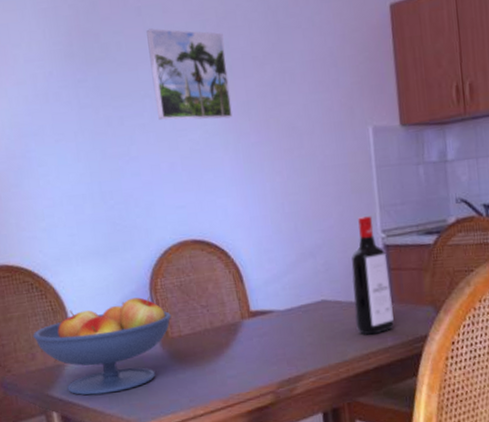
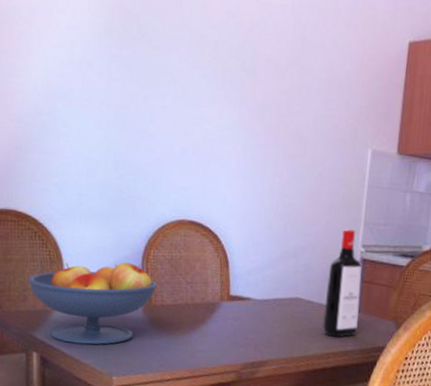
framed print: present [146,28,232,120] -> none [179,20,253,117]

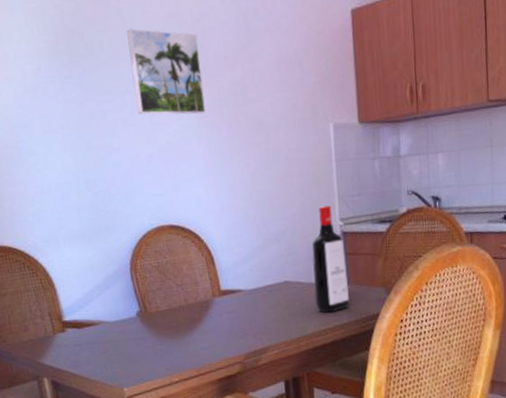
fruit bowl: present [28,262,158,345] -> none [25,276,150,364]
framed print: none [179,20,253,117] -> present [127,28,206,115]

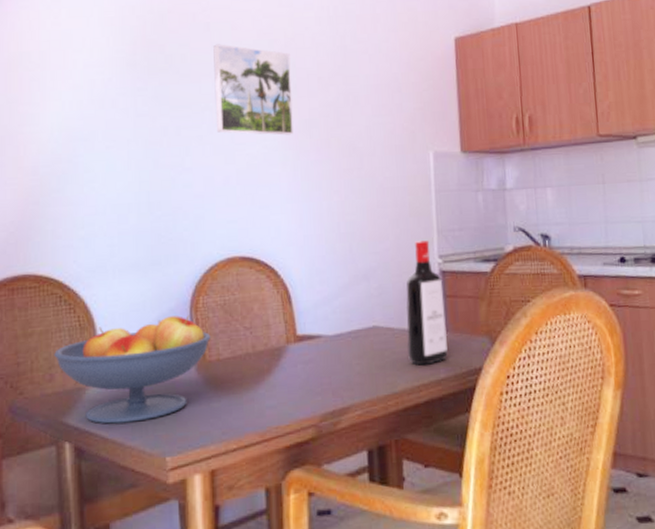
fruit bowl: none [25,276,150,364] -> present [54,315,211,424]

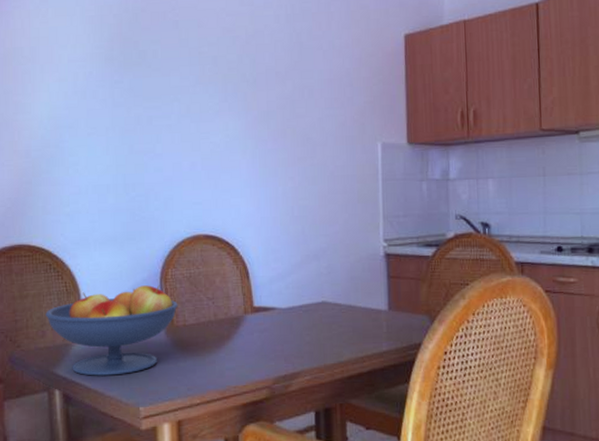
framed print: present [213,44,293,135] -> none [181,40,253,126]
liquor bottle: present [405,240,448,365] -> none [352,225,390,339]

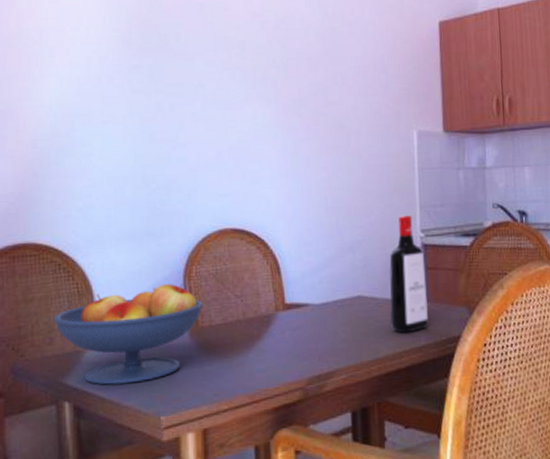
liquor bottle: none [352,225,390,339] -> present [389,215,429,333]

